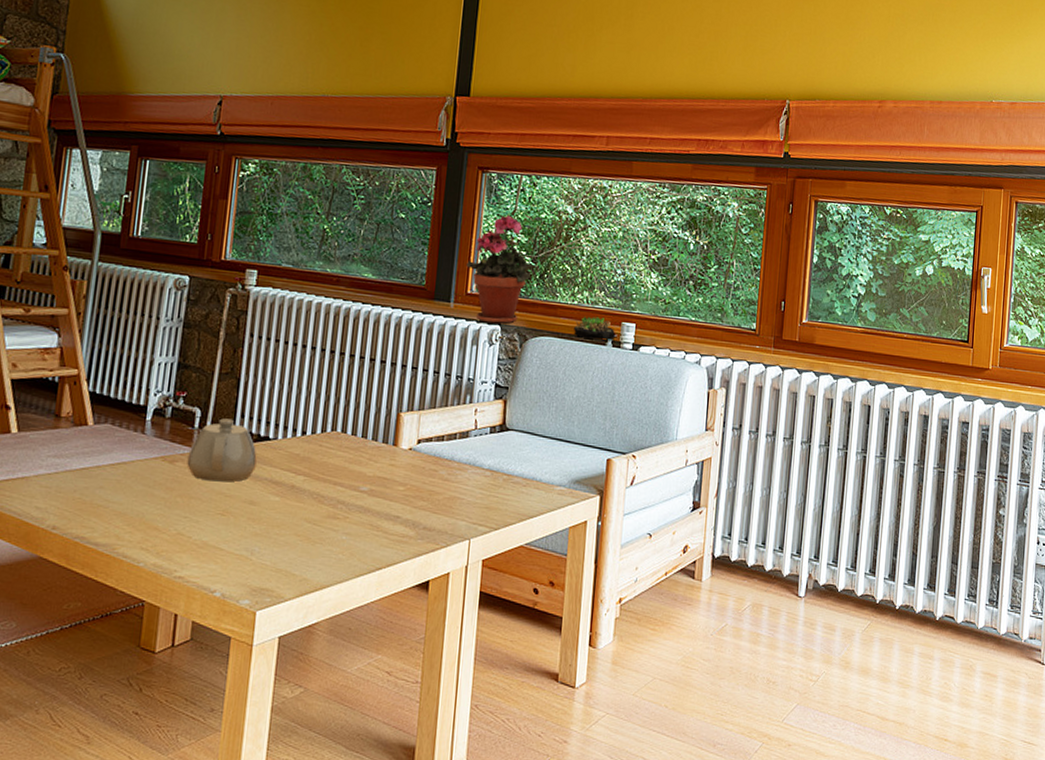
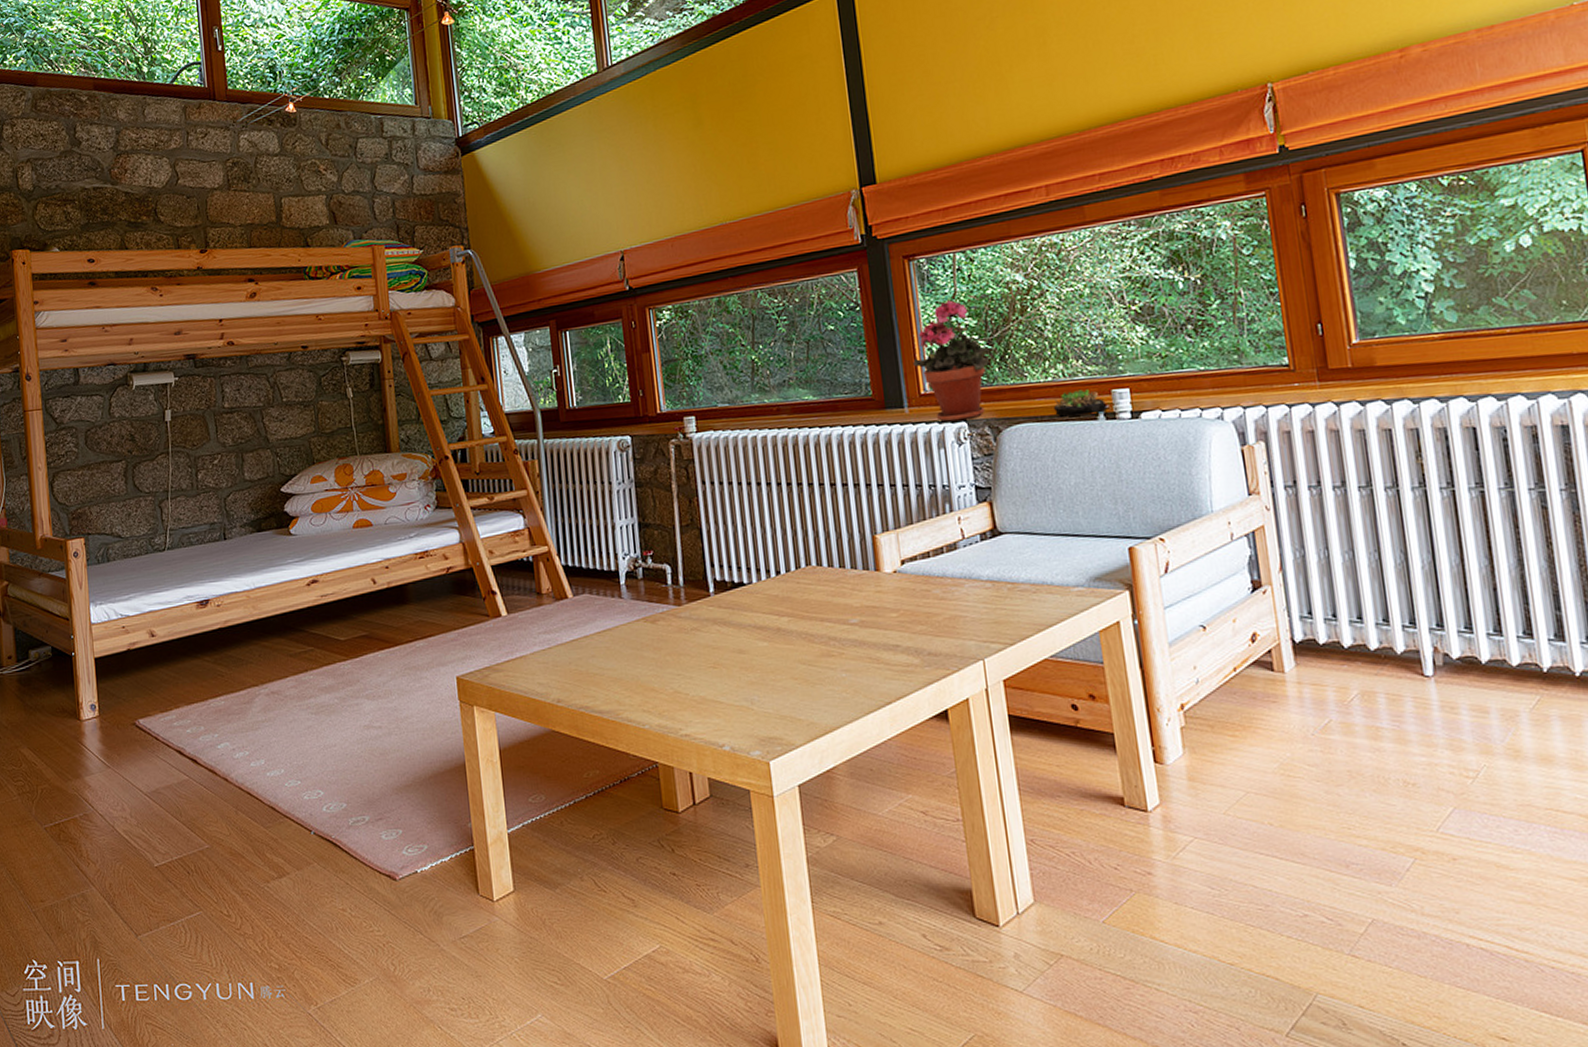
teapot: present [187,418,258,482] -> none [667,570,738,636]

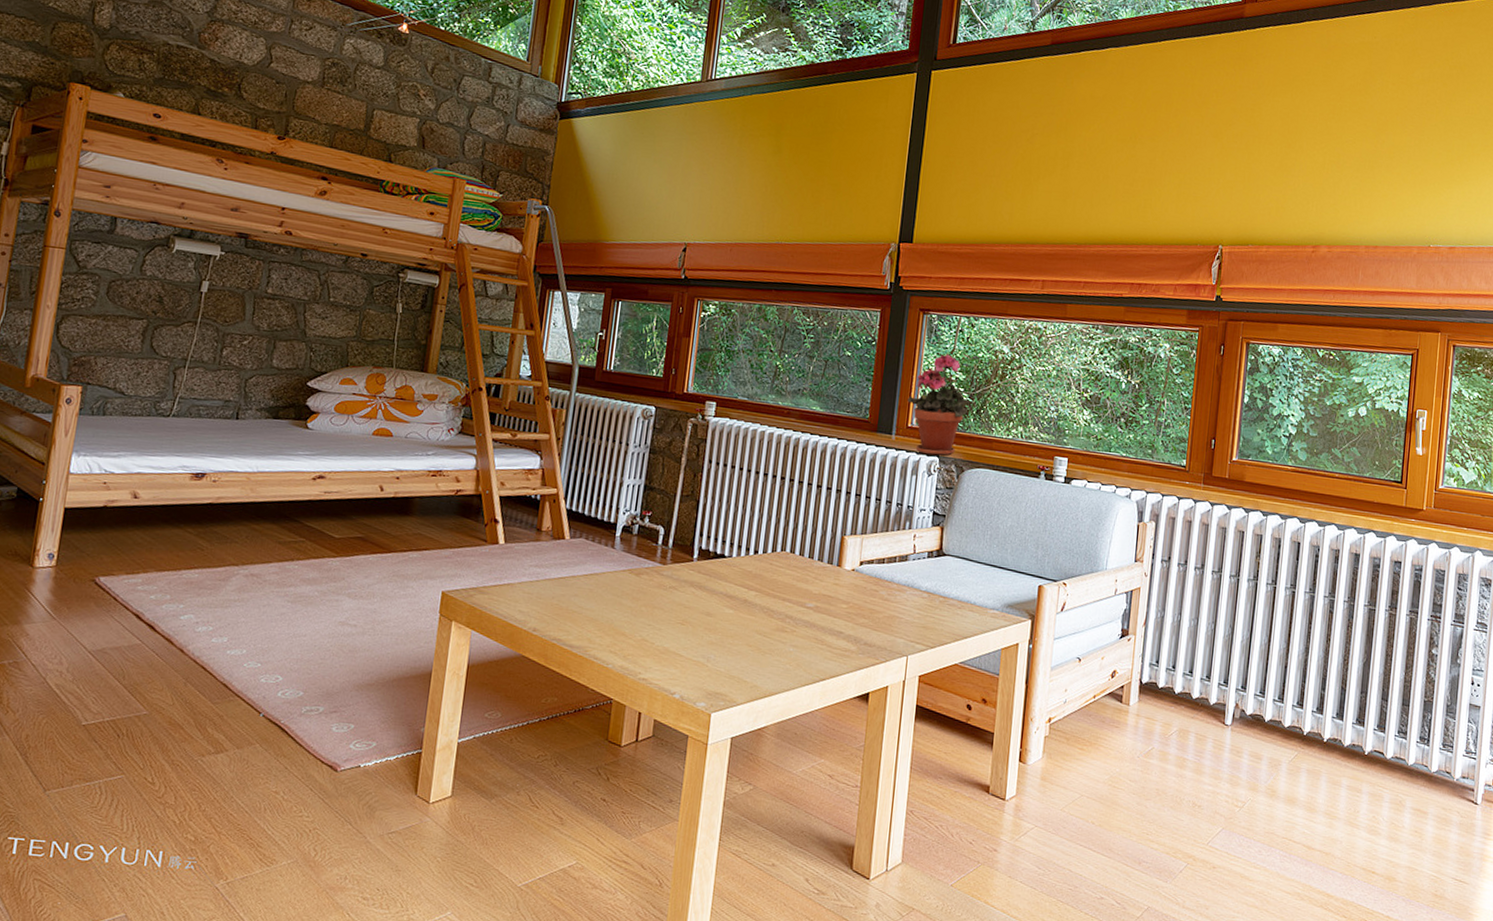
succulent plant: present [1054,389,1106,417] -> none [1008,450,1048,473]

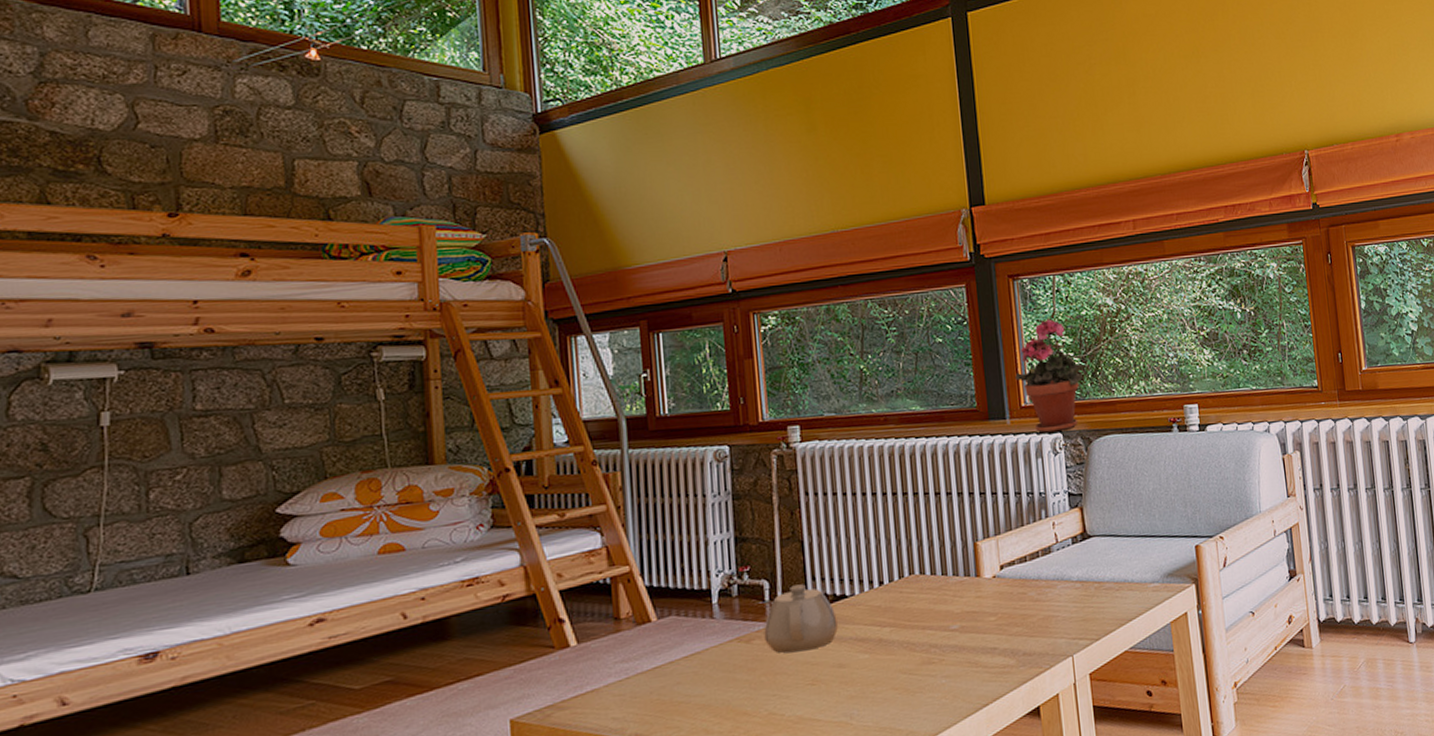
teapot: none [651,536,714,594] -> present [764,584,839,653]

